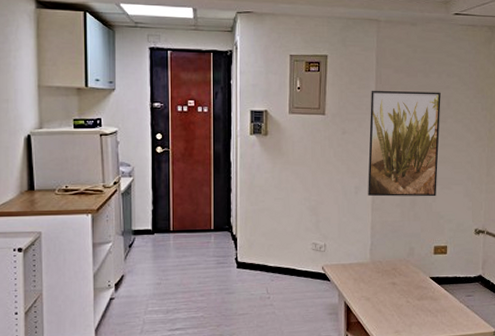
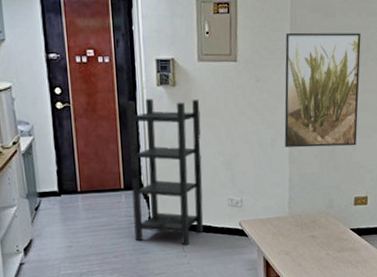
shelving unit: none [221,146,289,288] -> present [127,99,204,246]

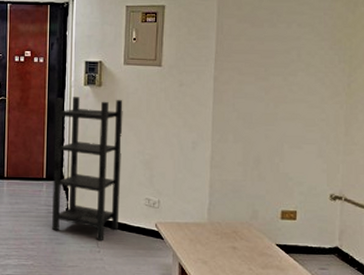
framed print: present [284,32,361,148] -> none [206,41,290,156]

